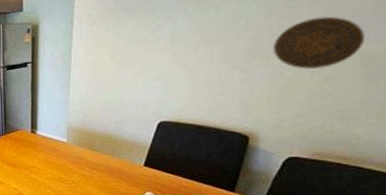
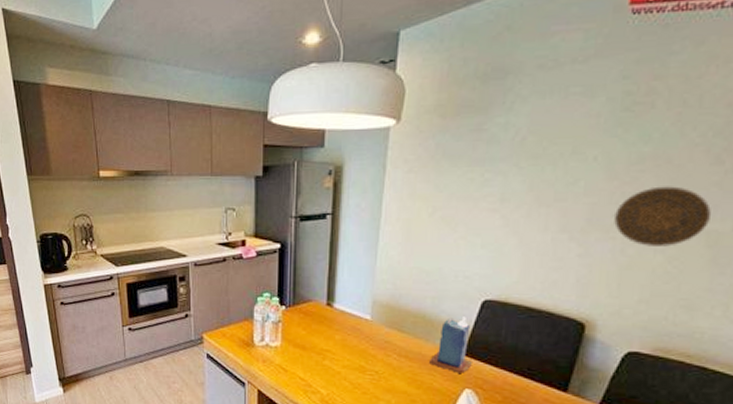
candle: none [116,135,151,180] -> present [429,316,472,373]

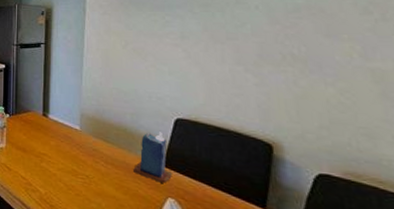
decorative plate: present [614,186,712,247] -> none [282,30,372,81]

